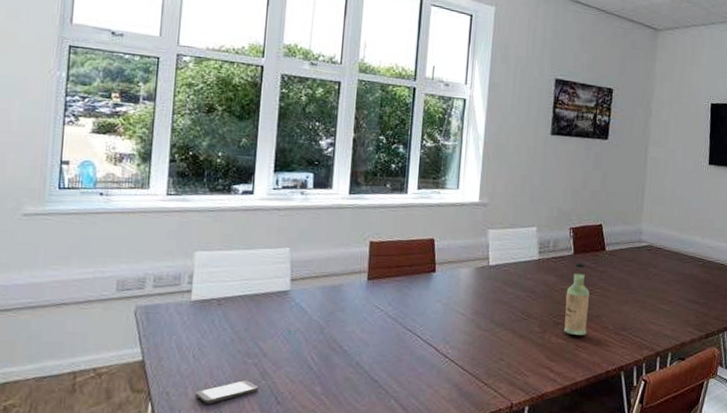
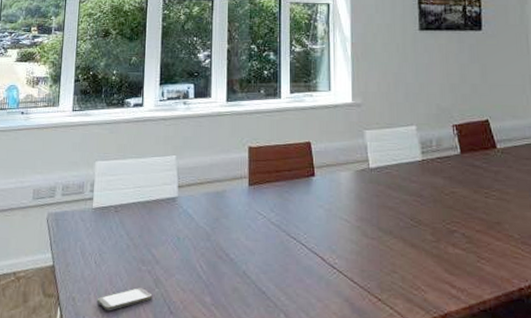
bottle: present [564,262,589,335] -> none [457,162,487,245]

